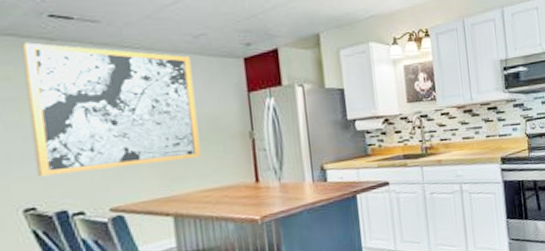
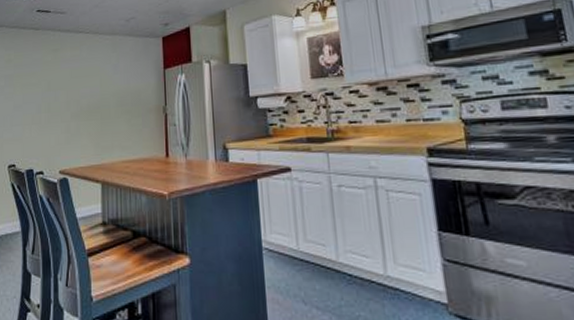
wall art: present [21,42,201,177] -> none [19,32,125,140]

